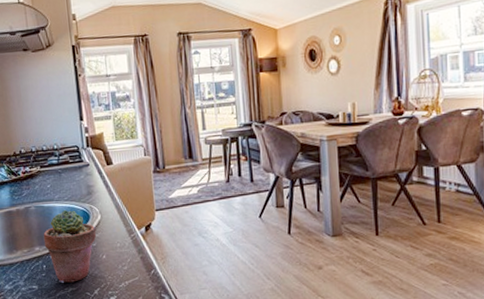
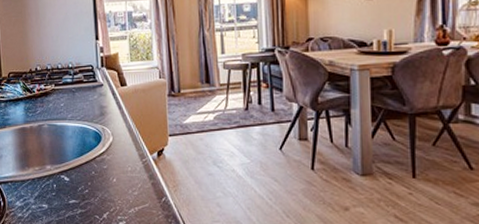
potted succulent: present [43,210,97,283] -> none [55,130,108,204]

